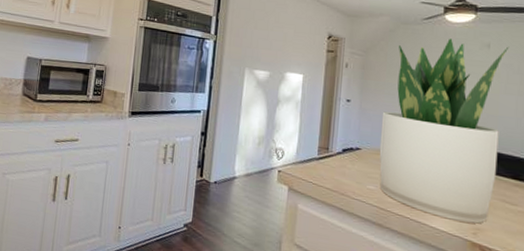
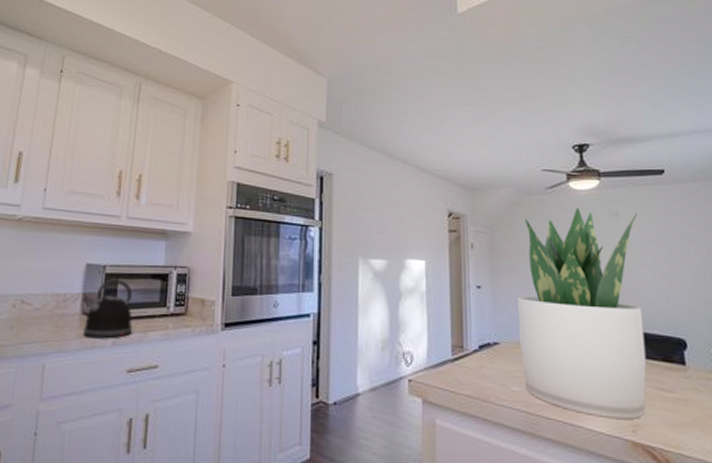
kettle: none [23,70,61,116] -> present [82,279,133,339]

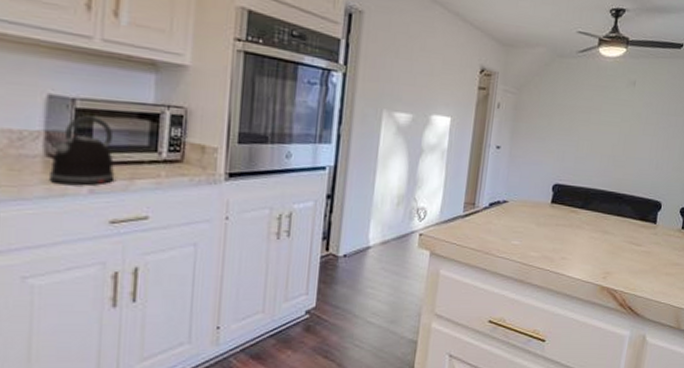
planter: present [517,208,647,420] -> none [524,75,652,269]

